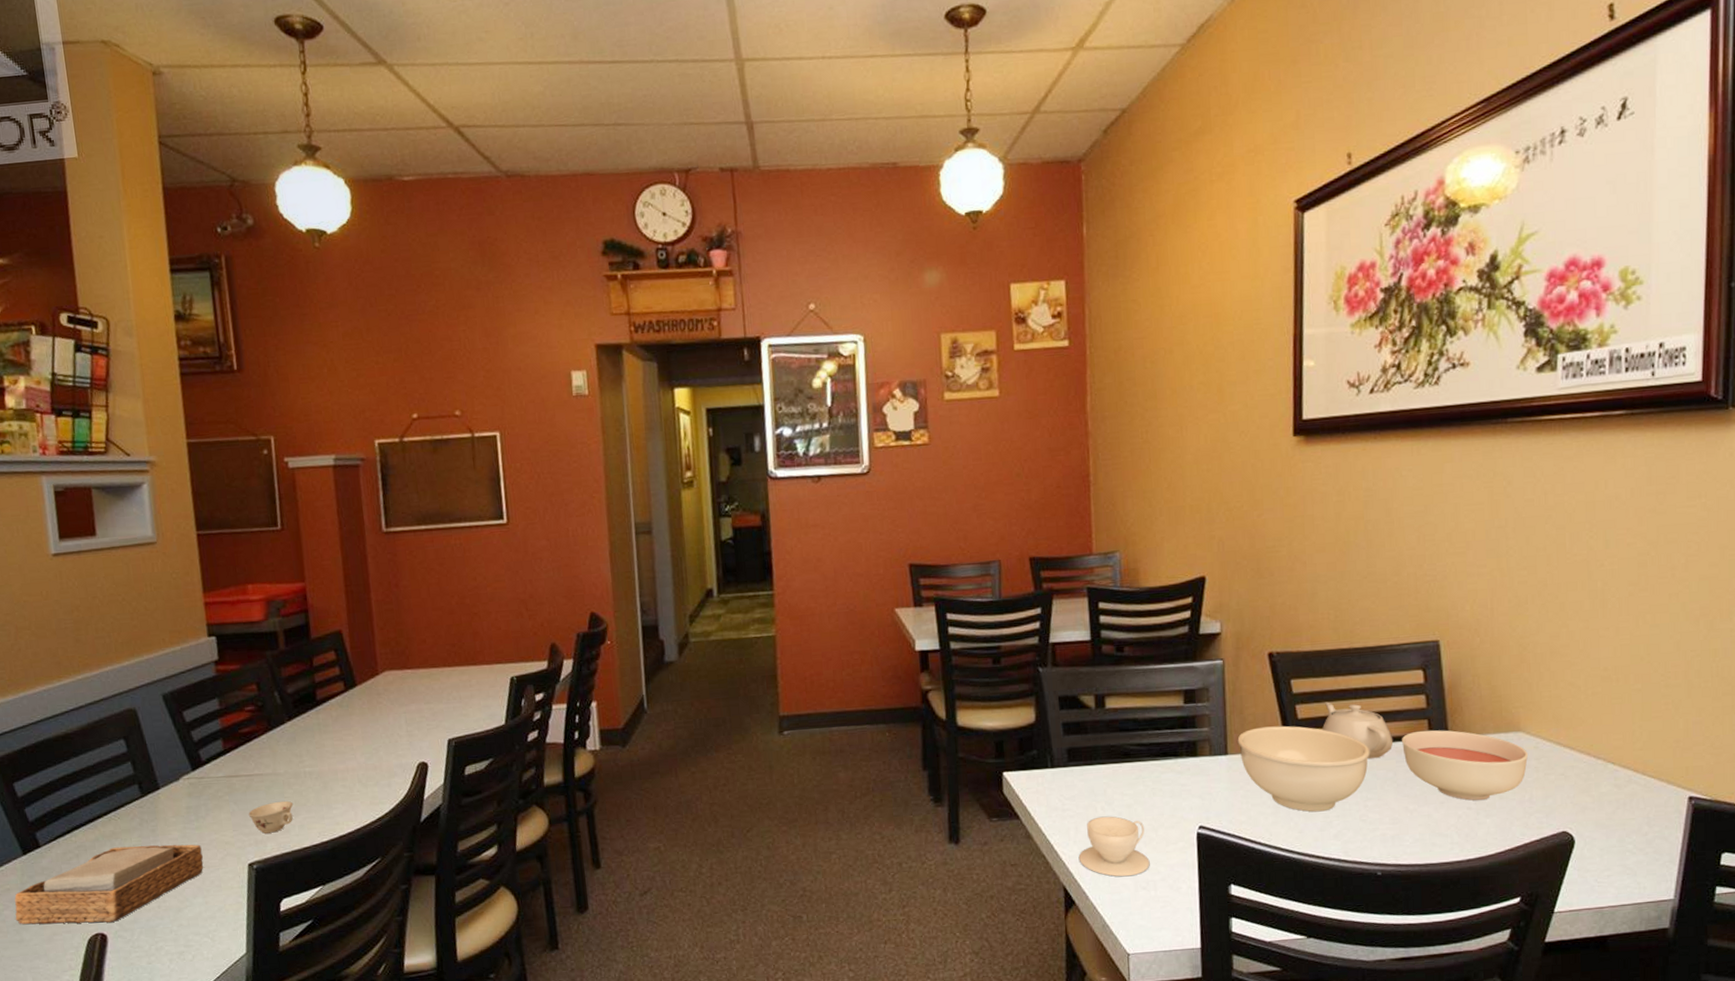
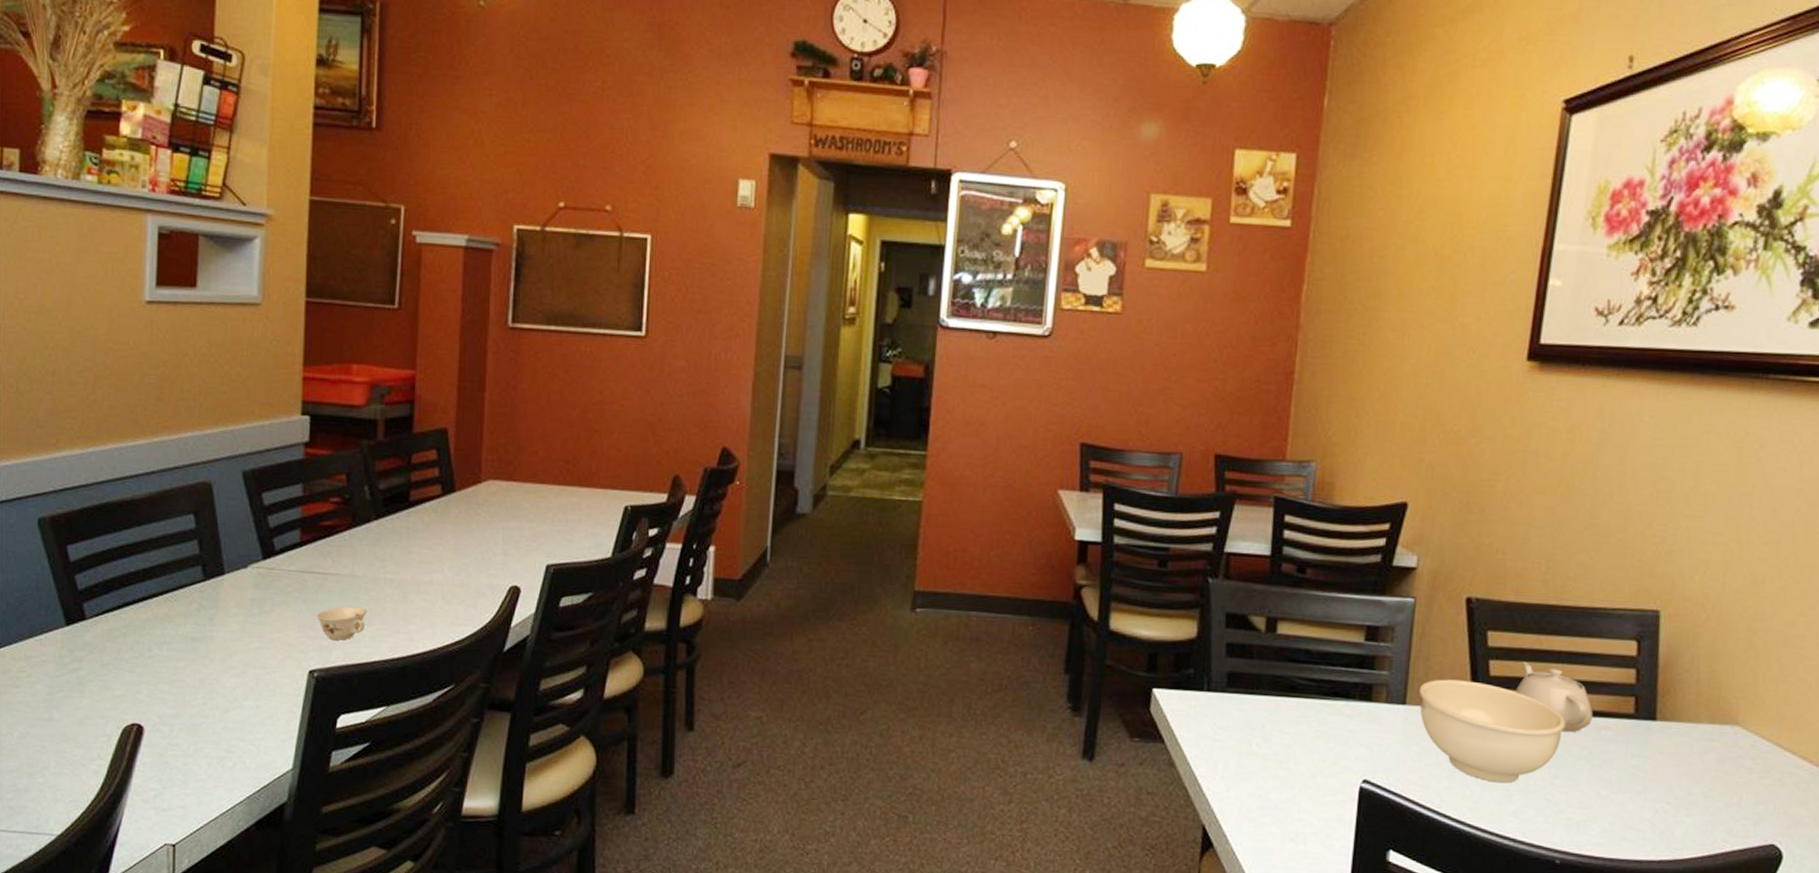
napkin holder: present [14,844,204,925] -> none [47,631,260,713]
teacup: present [1078,816,1150,877] -> none [1223,753,1303,825]
bowl: present [1401,730,1529,801] -> none [1602,708,1744,796]

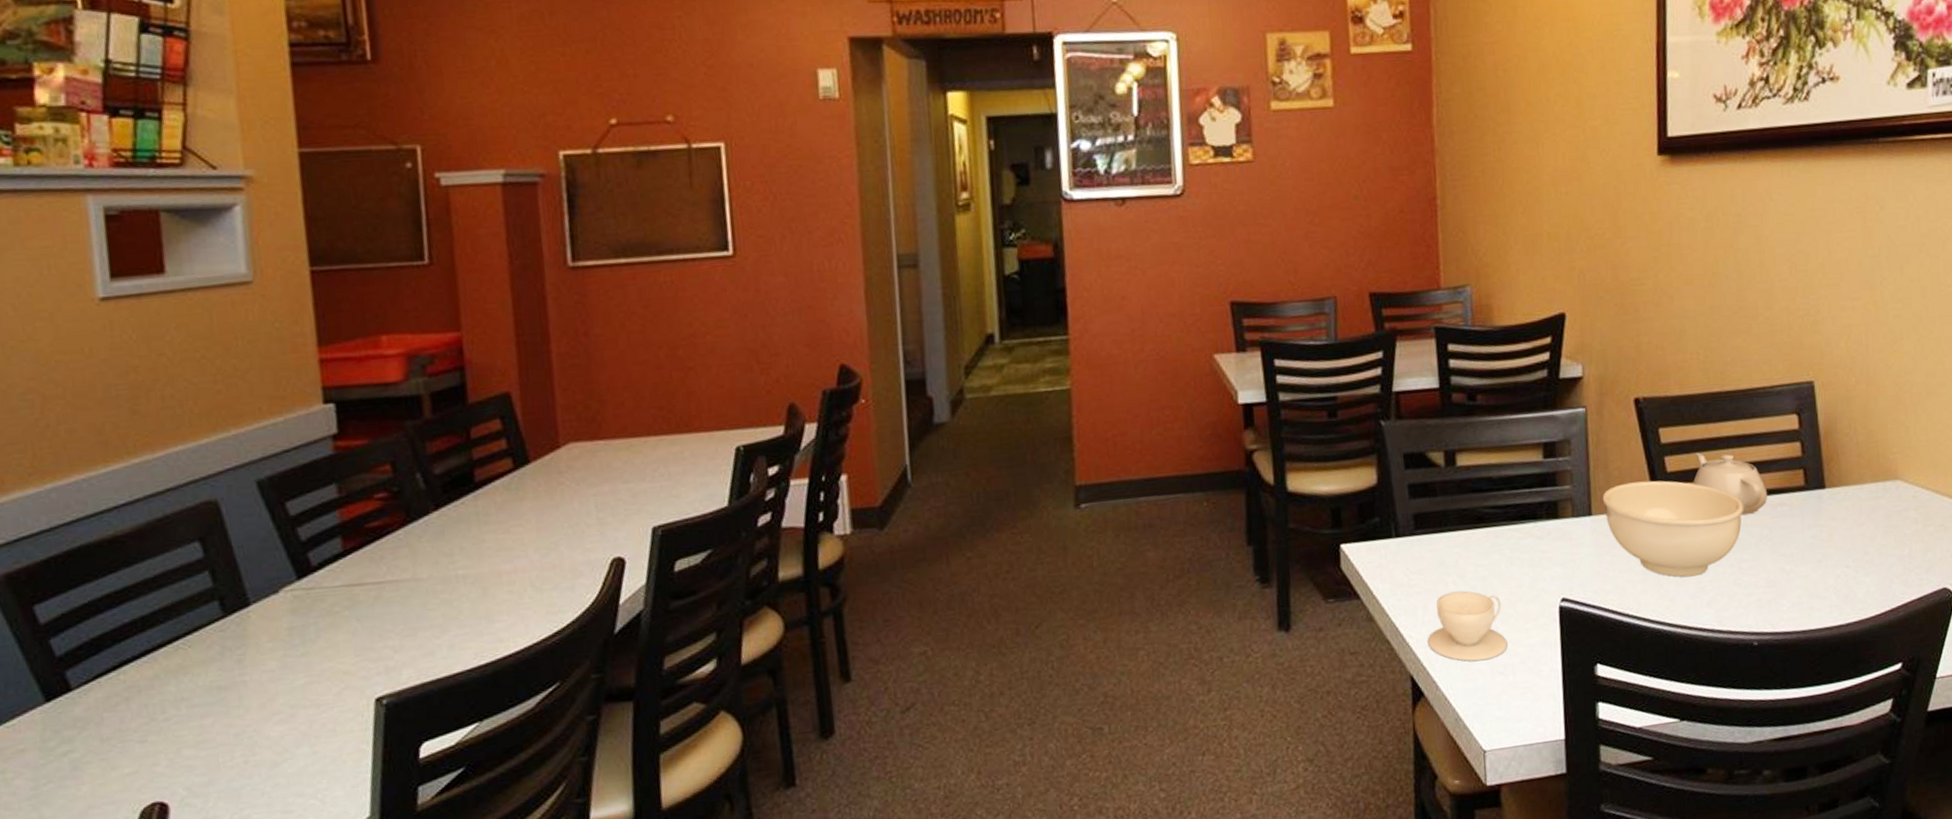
teacup: present [317,606,368,640] -> none [376,614,440,658]
teacup: none [1223,753,1303,825] -> present [1427,591,1508,662]

